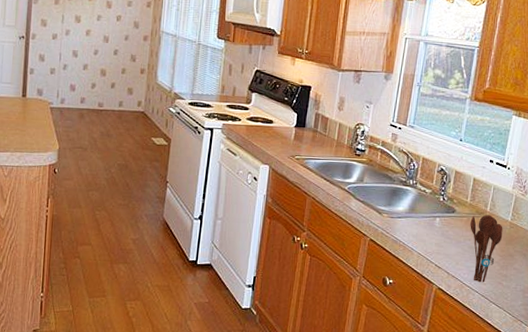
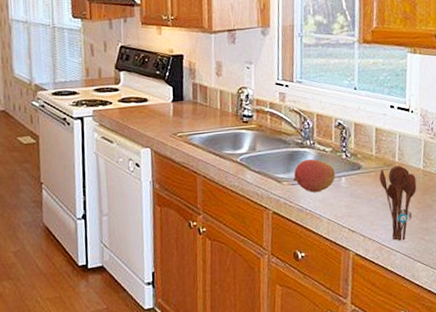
fruit: none [393,196,431,227] -> present [293,159,335,192]

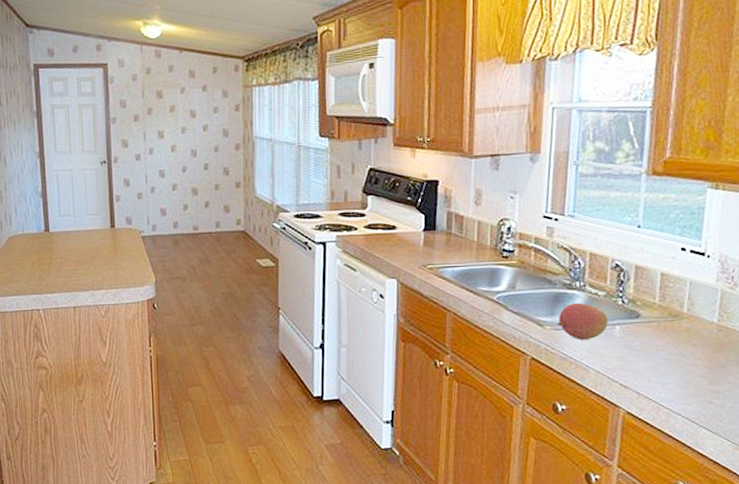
utensil holder: present [379,165,417,241] -> none [662,317,708,403]

